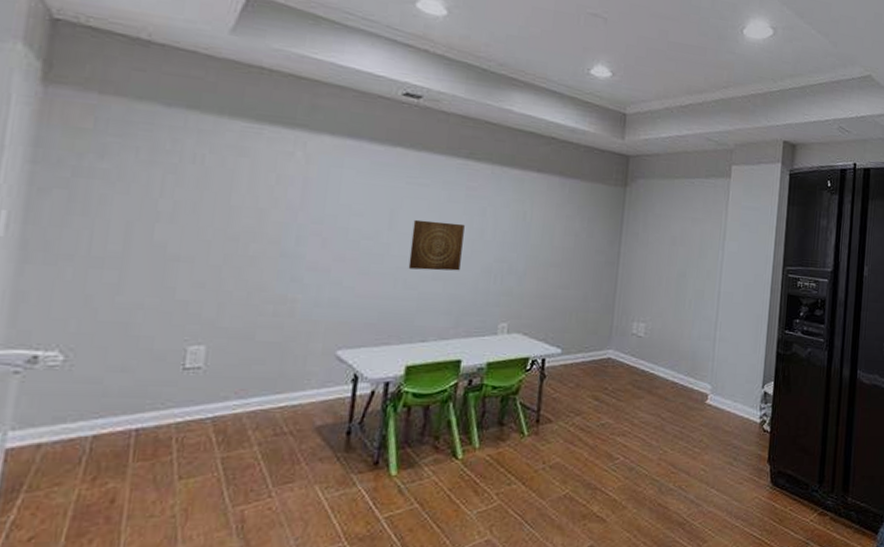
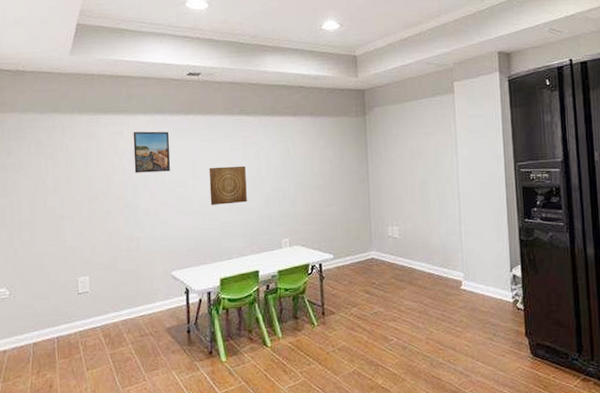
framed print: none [303,155,365,217] -> present [133,131,171,173]

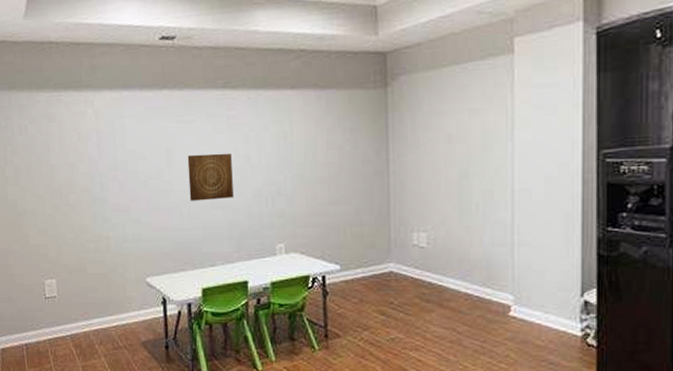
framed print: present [133,131,171,173] -> none [98,110,143,162]

